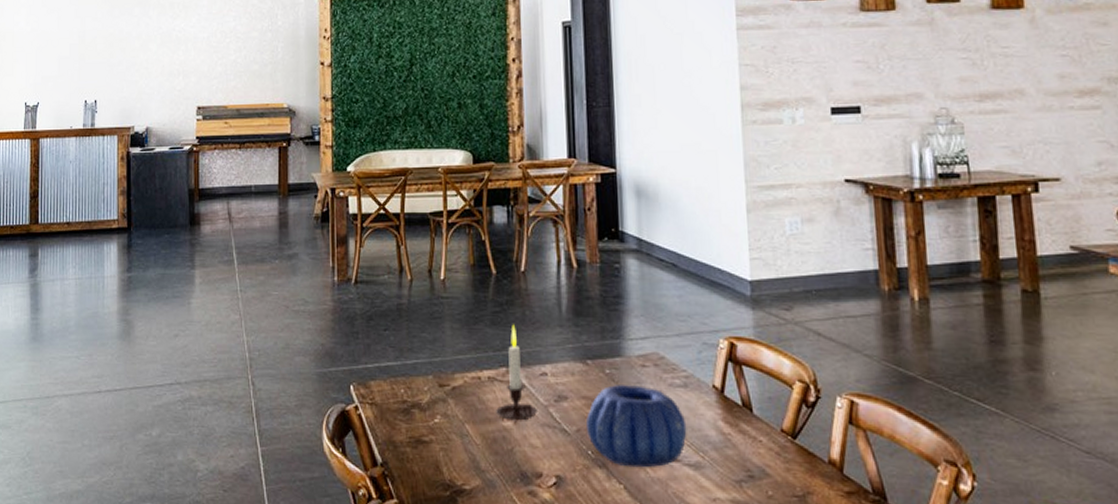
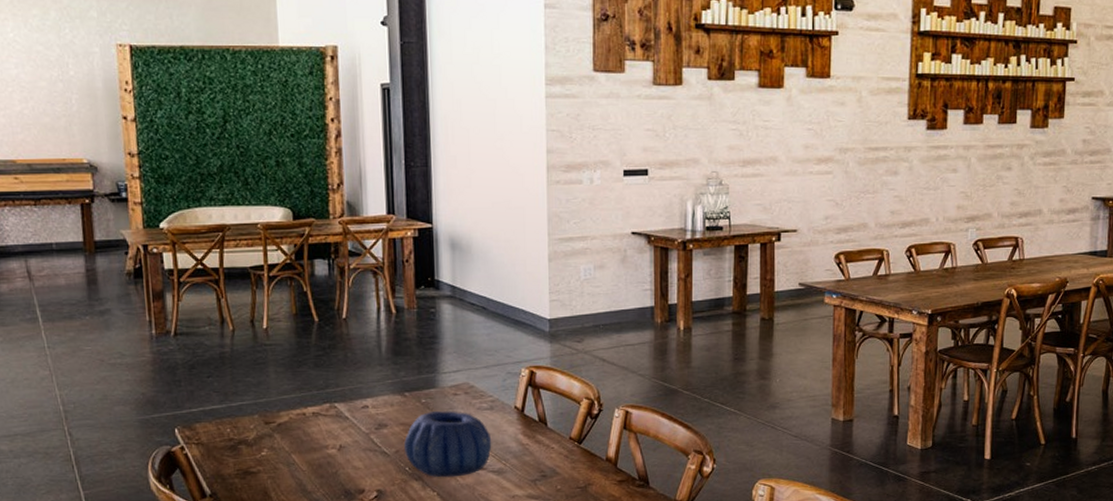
candle: present [495,324,537,421] -> none [319,365,359,448]

